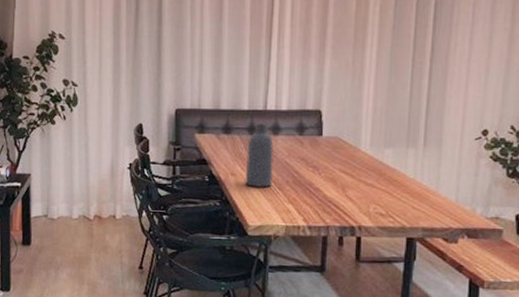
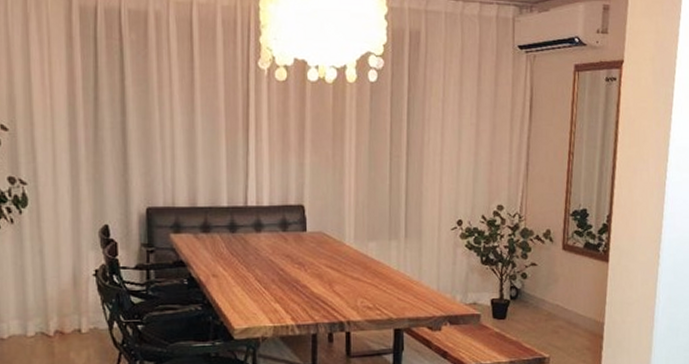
vase: present [245,124,274,188] -> none [228,221,257,289]

